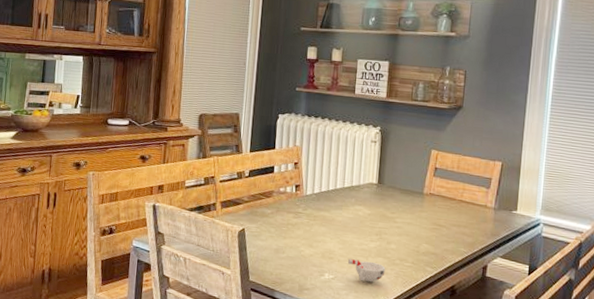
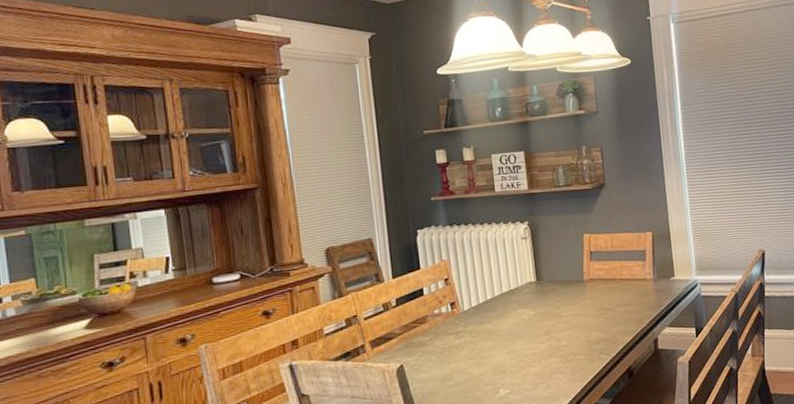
cup: present [347,259,386,283] -> none [520,364,562,388]

